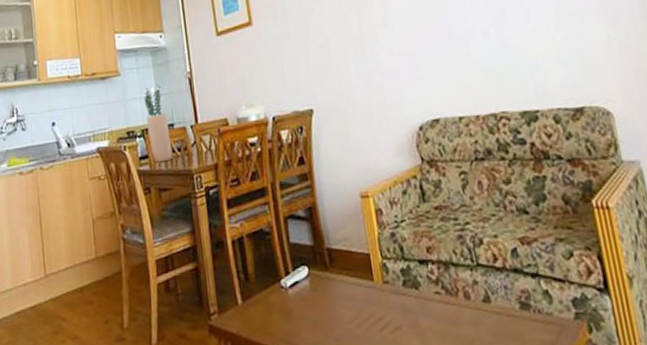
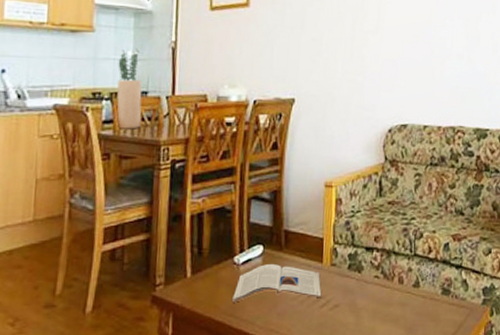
magazine: none [286,284,380,329] -> present [232,263,322,303]

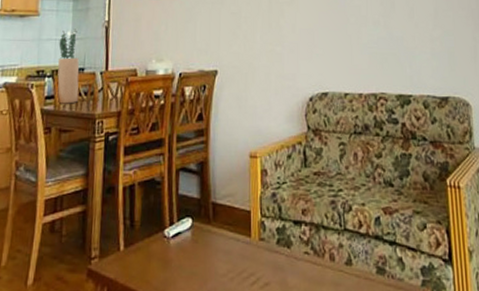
magazine: present [232,263,322,303] -> none [163,237,252,278]

